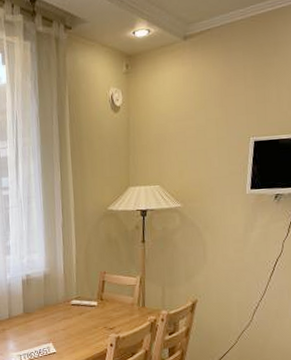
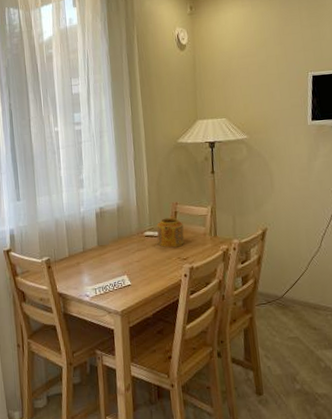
teapot: none [83,284,112,317] -> present [156,215,184,248]

